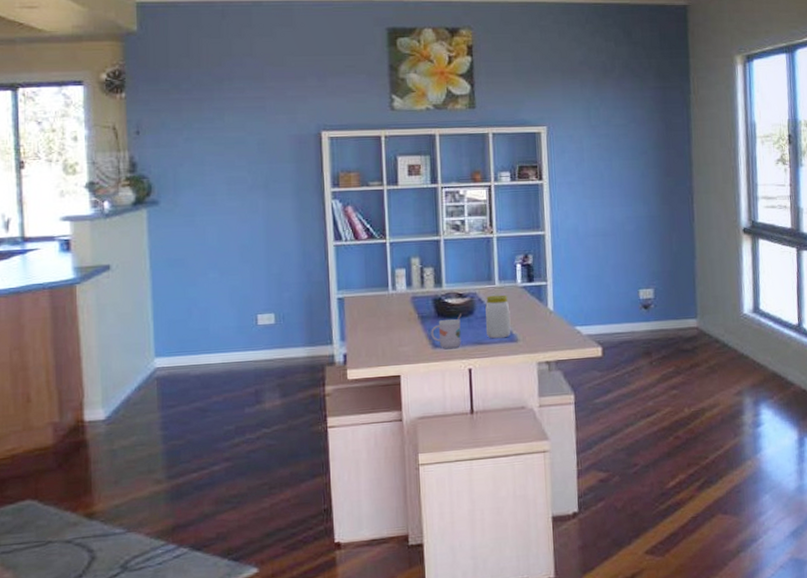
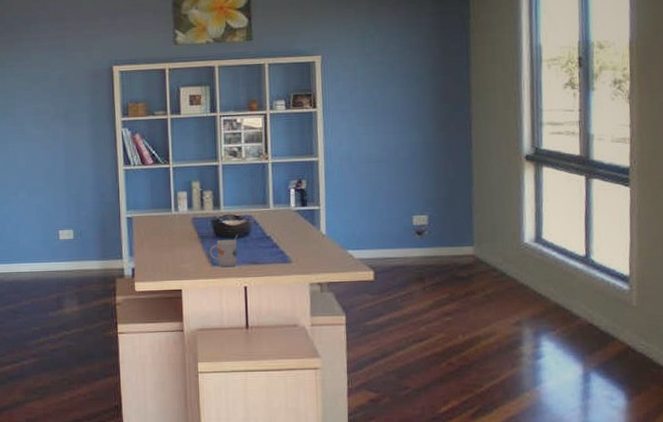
jar: present [485,294,511,339] -> none [260,218,285,259]

